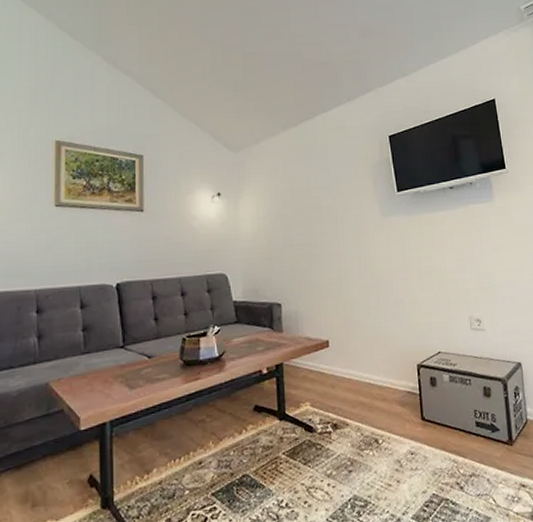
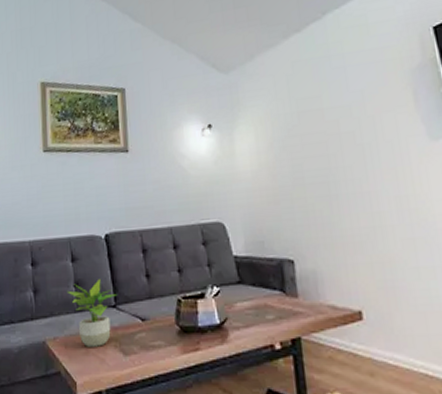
potted plant: none [75,323,126,385] -> present [68,279,117,347]

